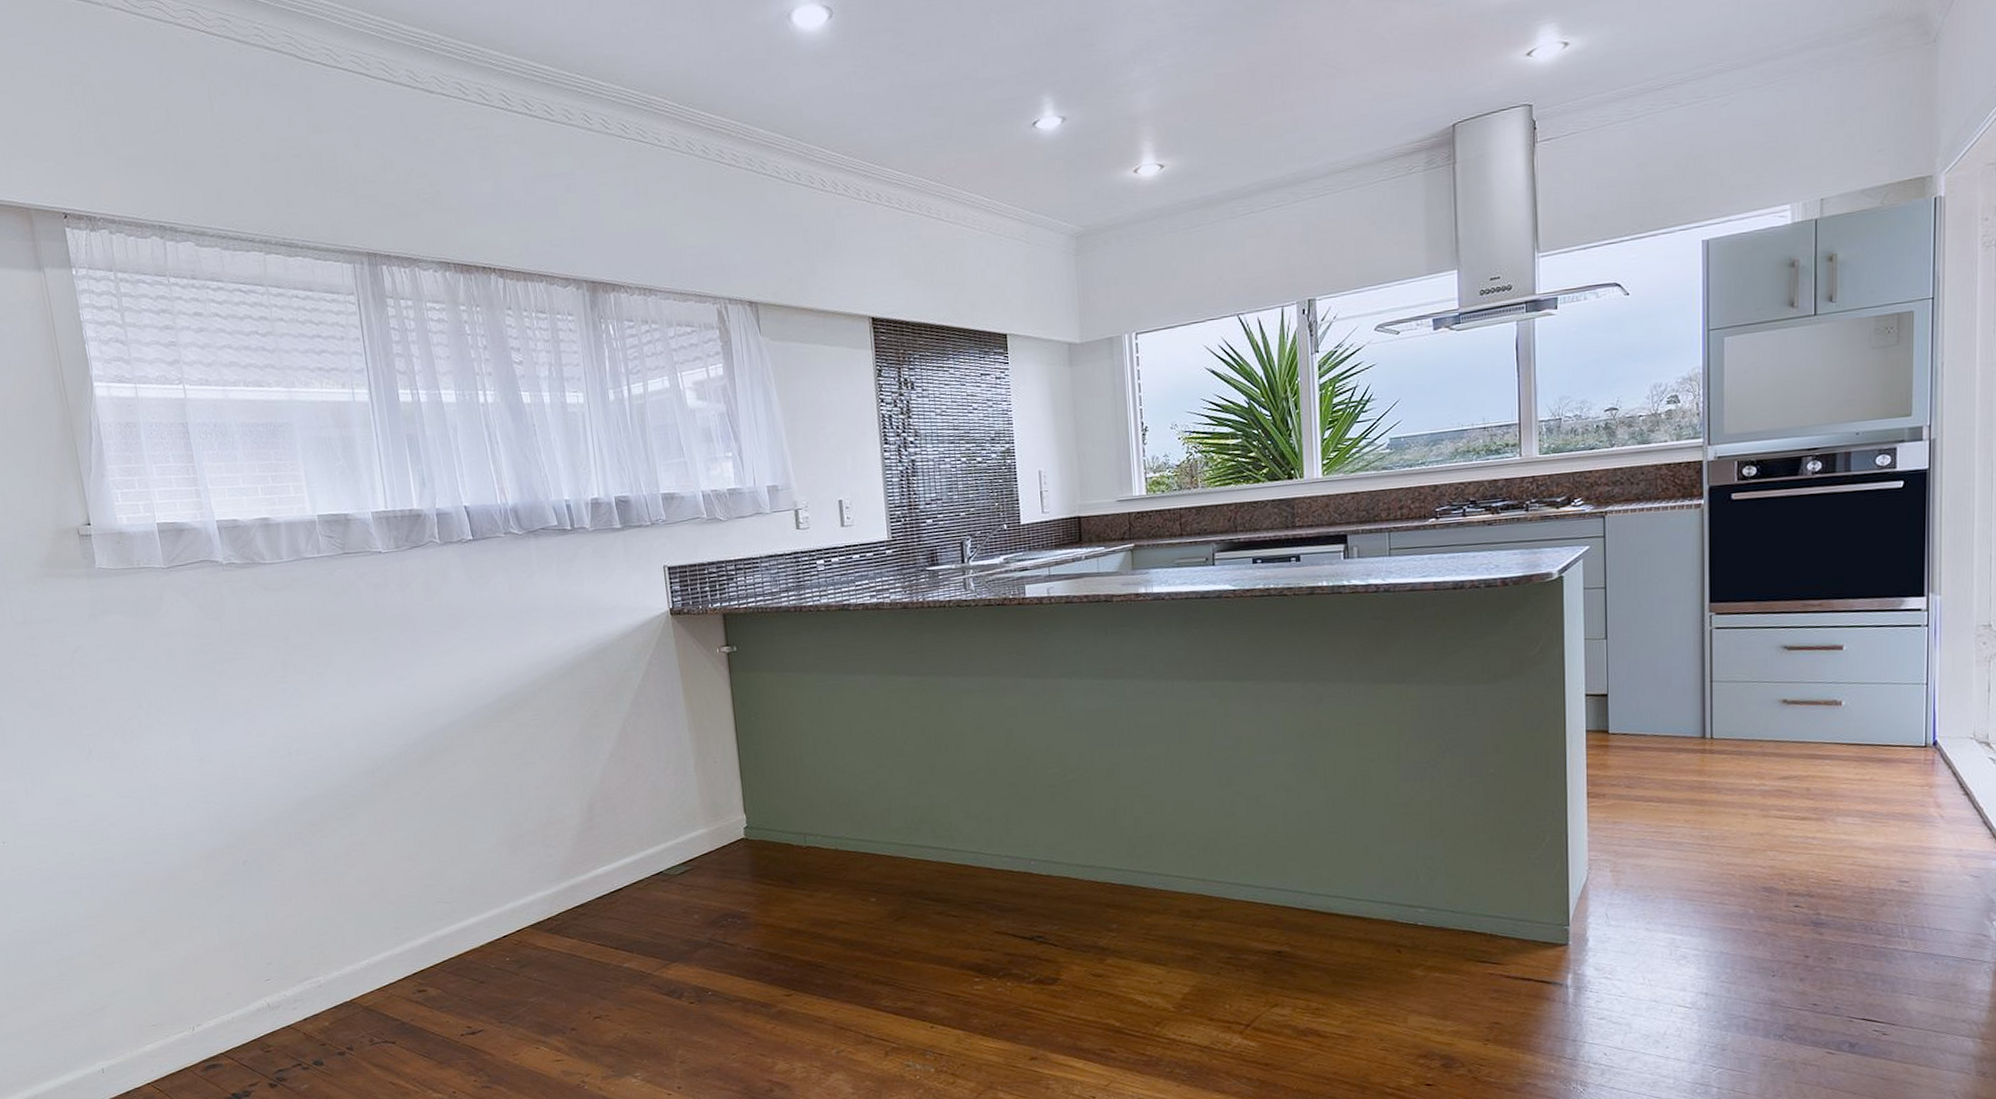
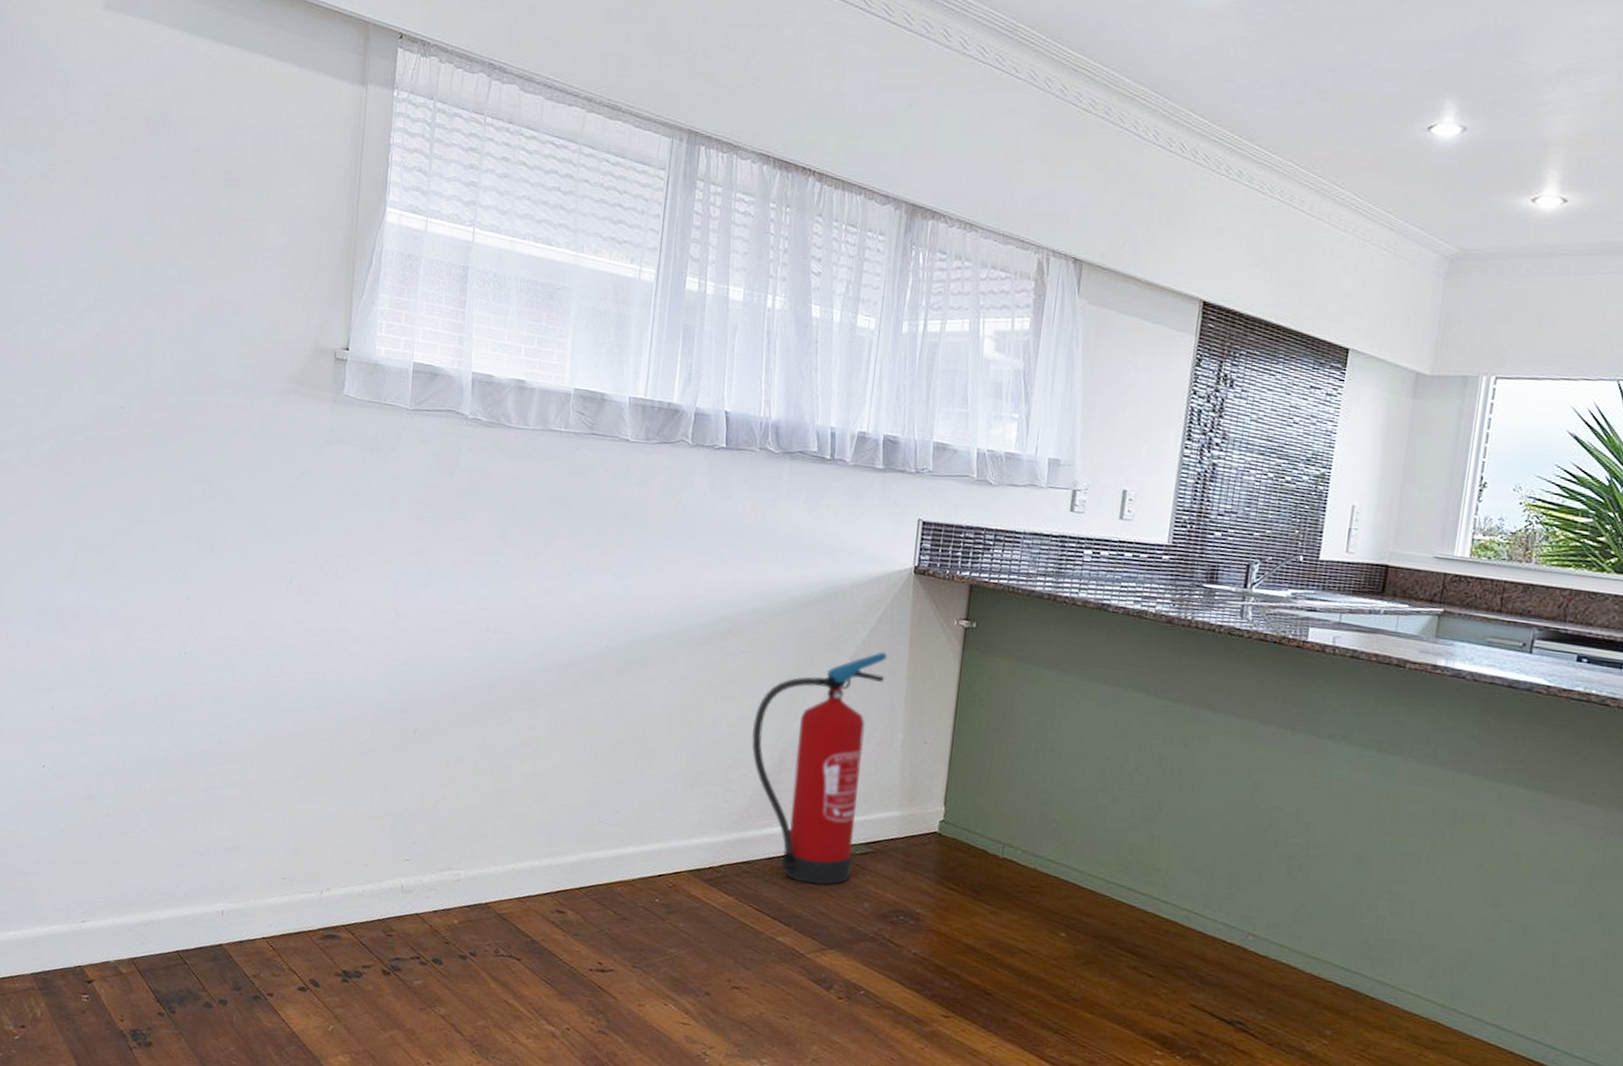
fire extinguisher: none [556,691,677,911] -> present [751,652,888,885]

